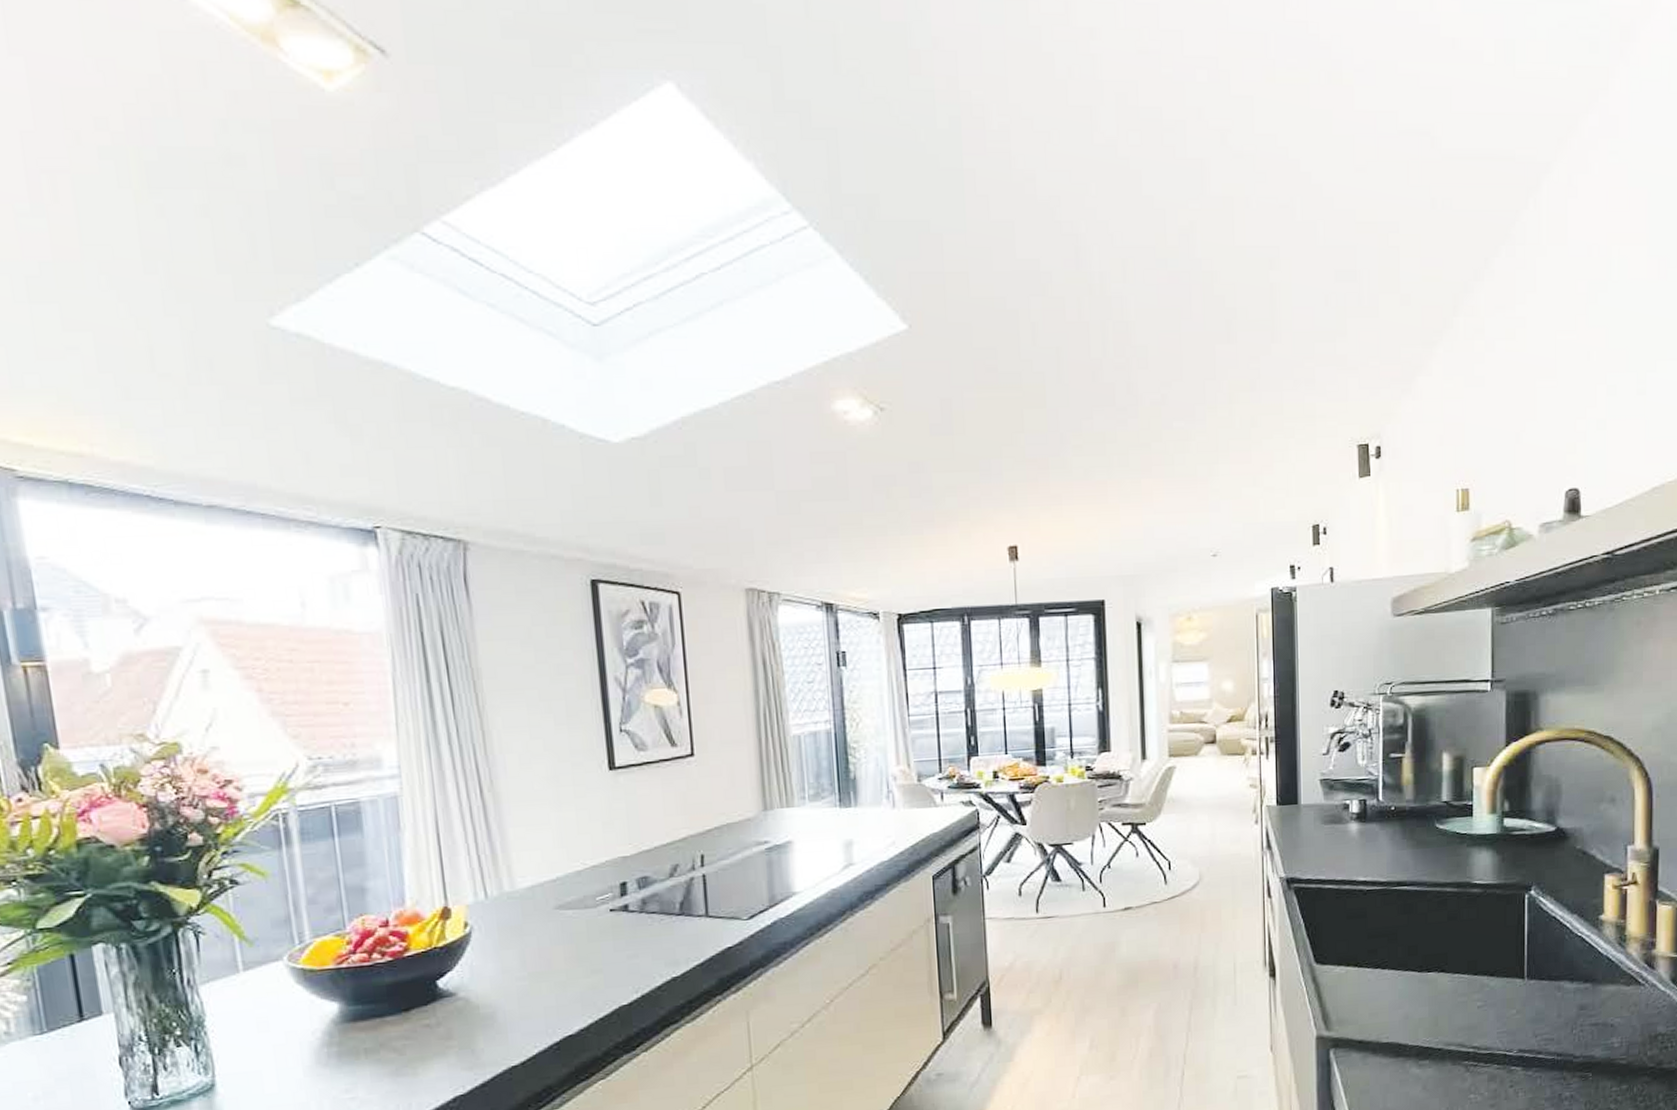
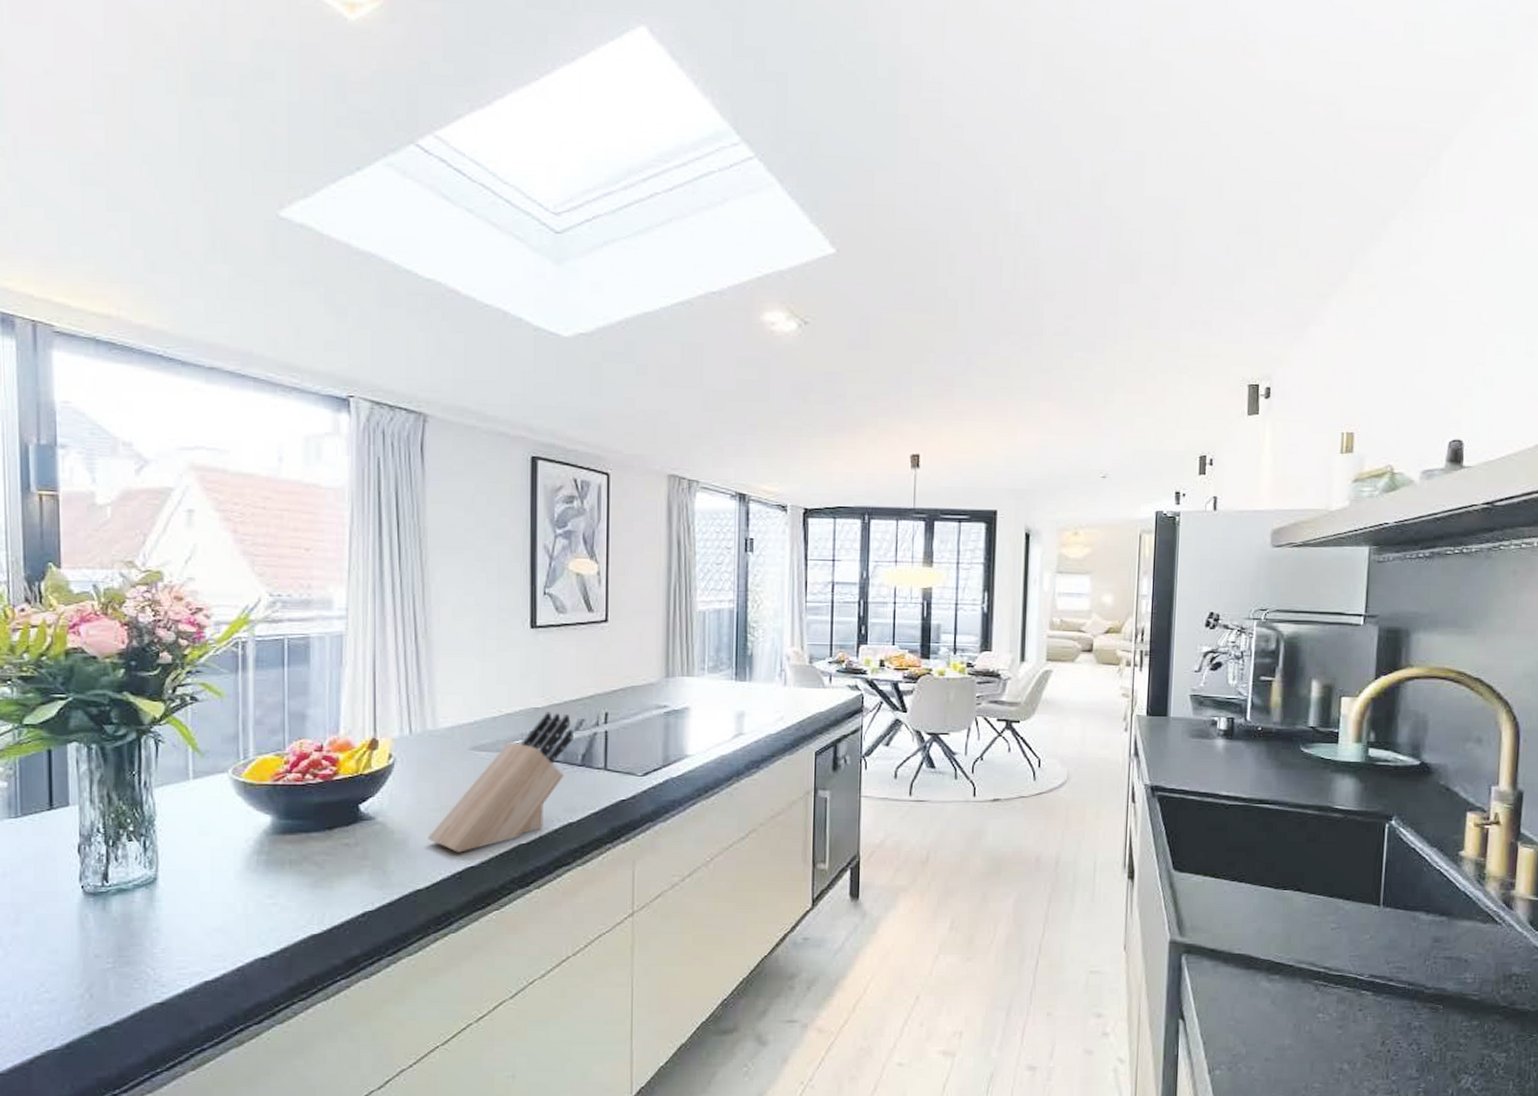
knife block: none [518,859,669,1022] -> present [428,712,573,853]

